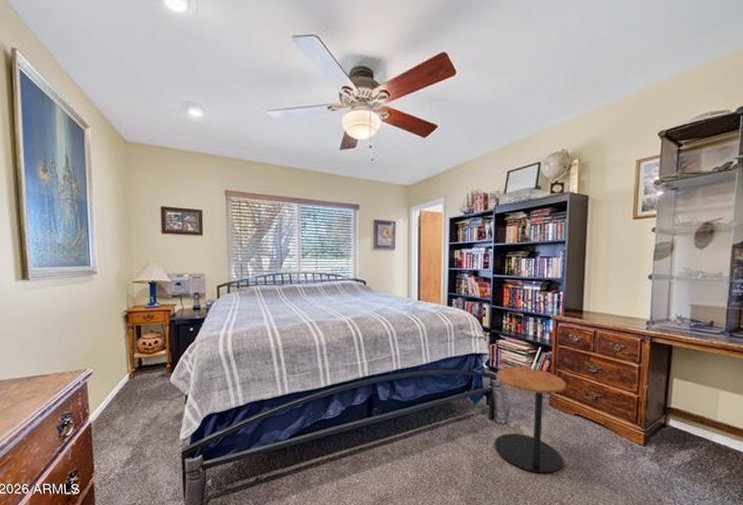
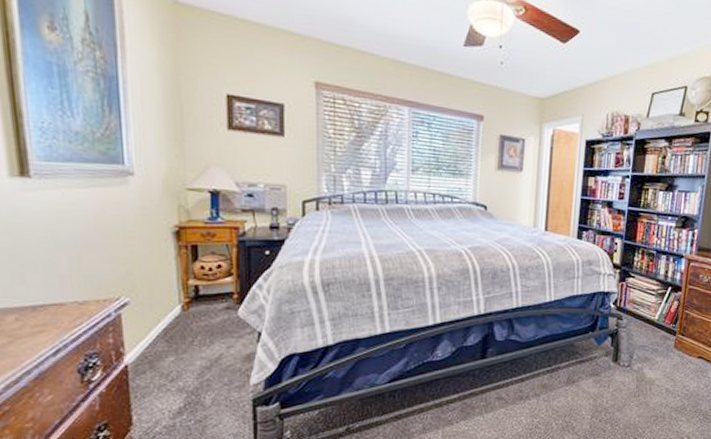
side table: present [494,367,566,474] -> none [615,307,693,417]

